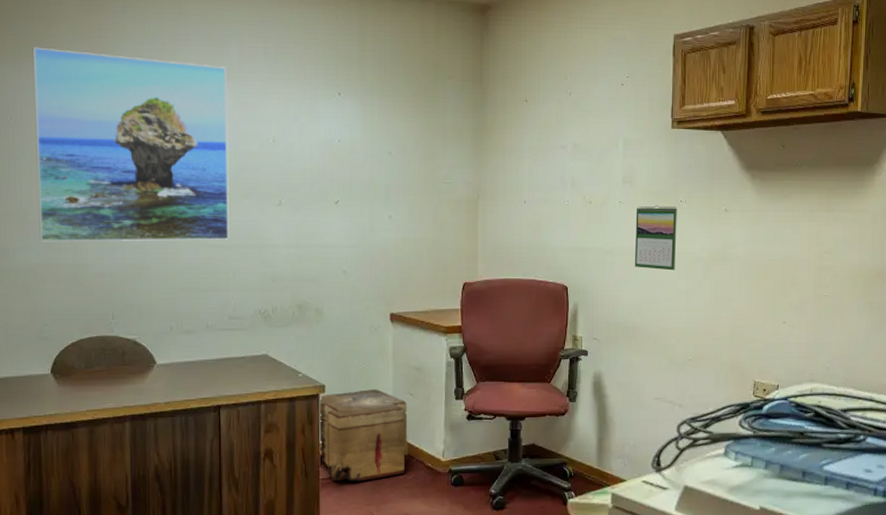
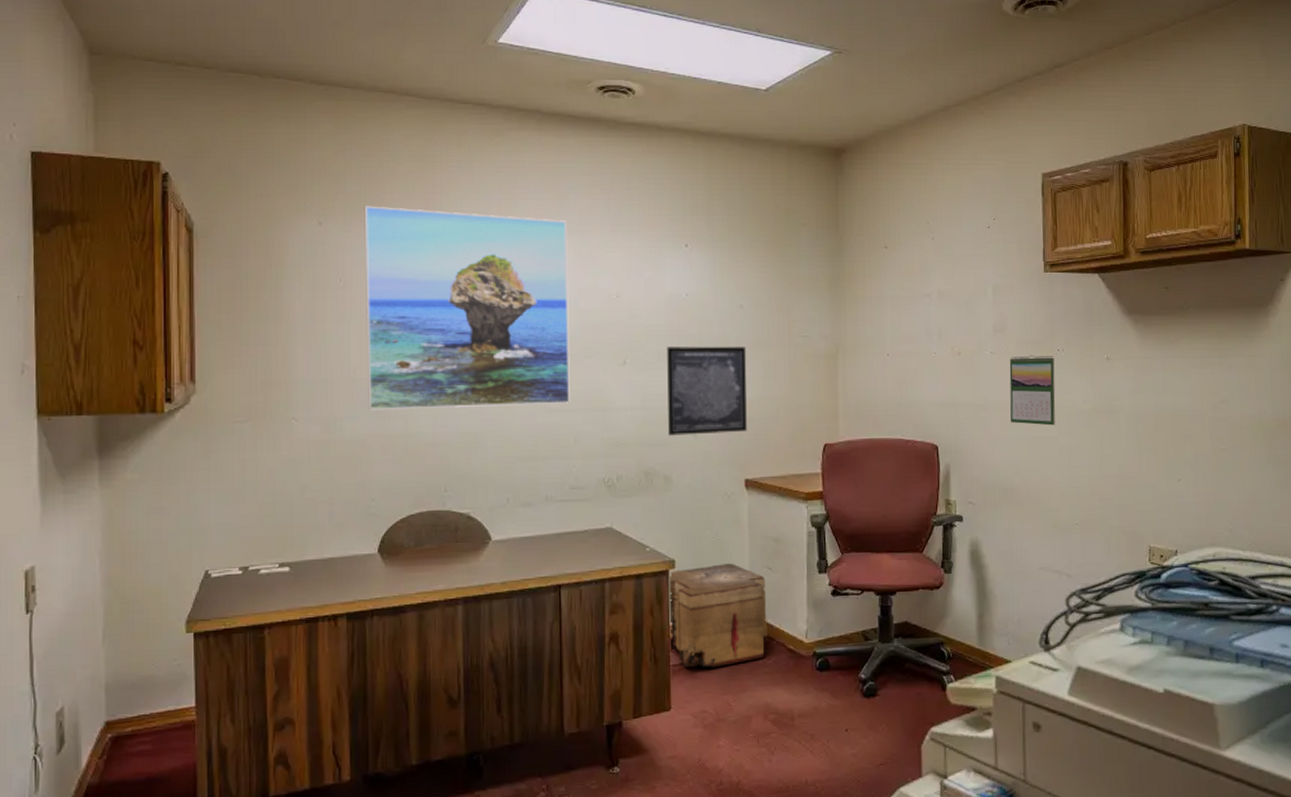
wall art: none [320,189,394,272] -> present [667,346,747,436]

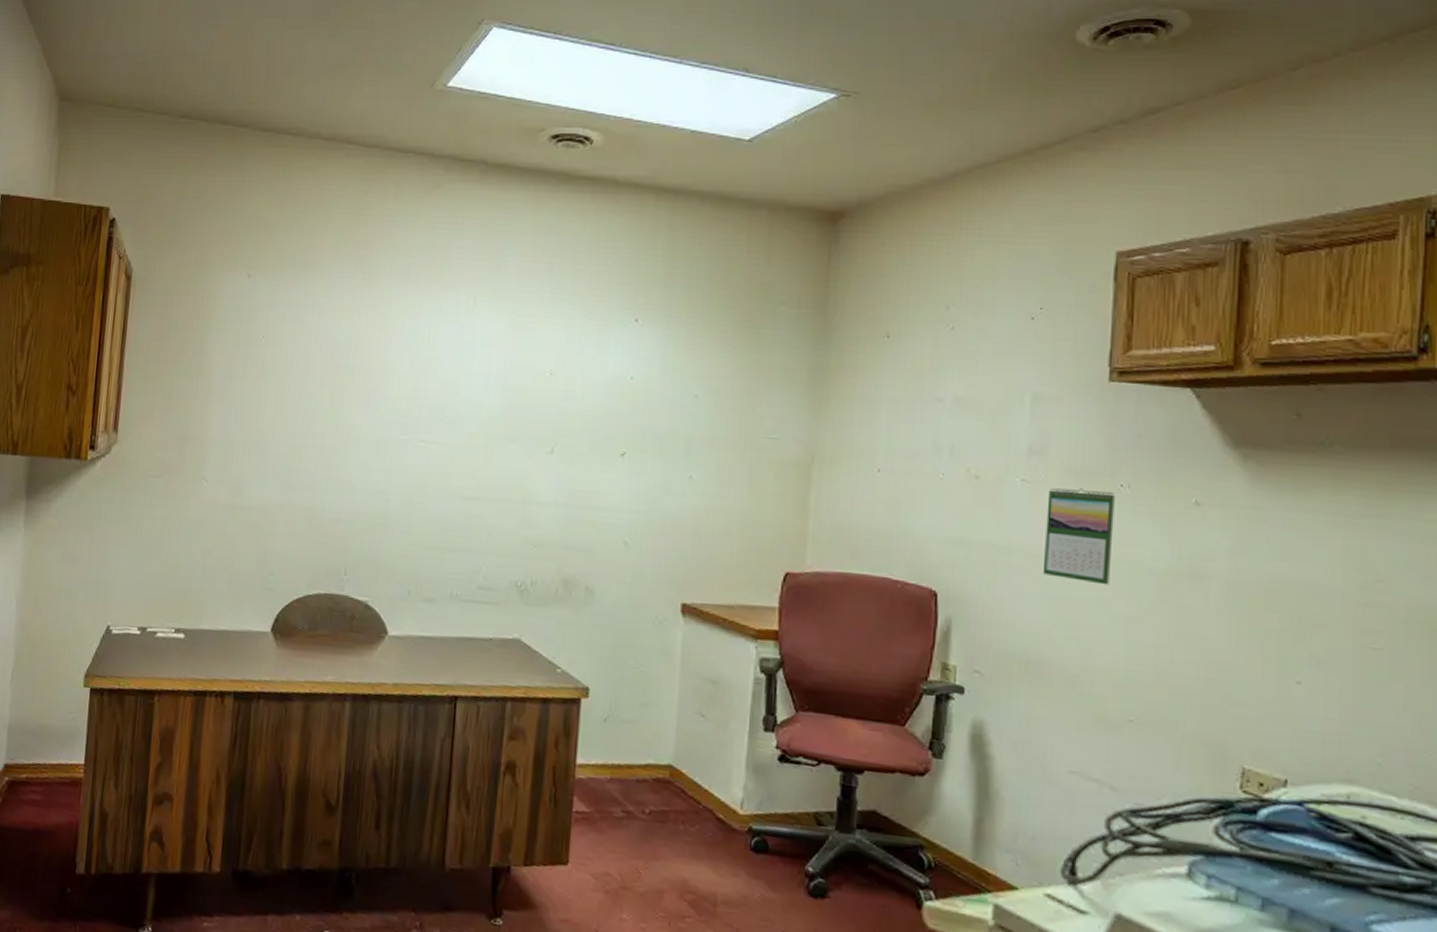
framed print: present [364,206,570,411] -> none [277,259,502,491]
wall art: present [667,346,747,436] -> none [595,437,698,547]
cardboard box: present [670,563,767,668] -> none [574,700,696,824]

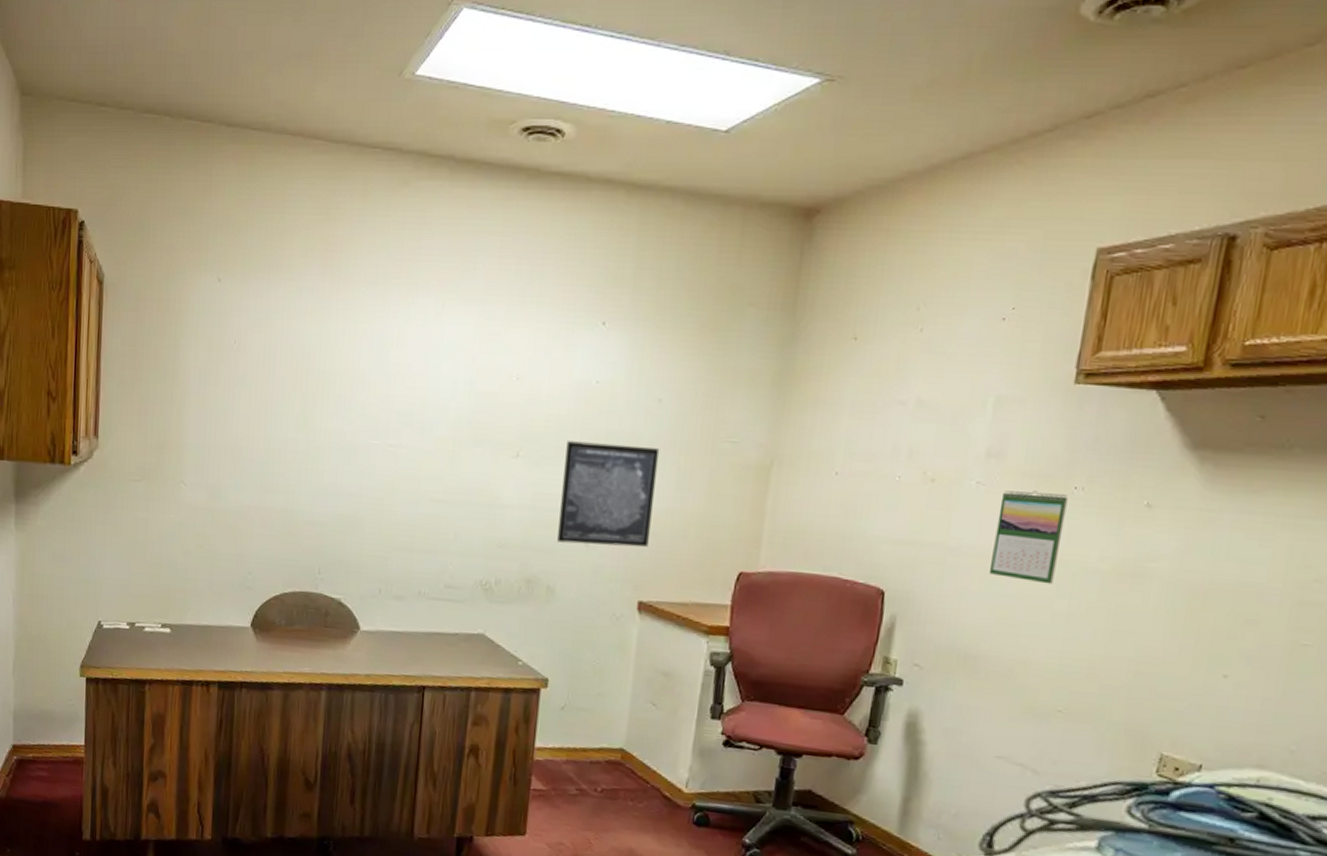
wall art: none [595,437,698,547] -> present [557,441,660,547]

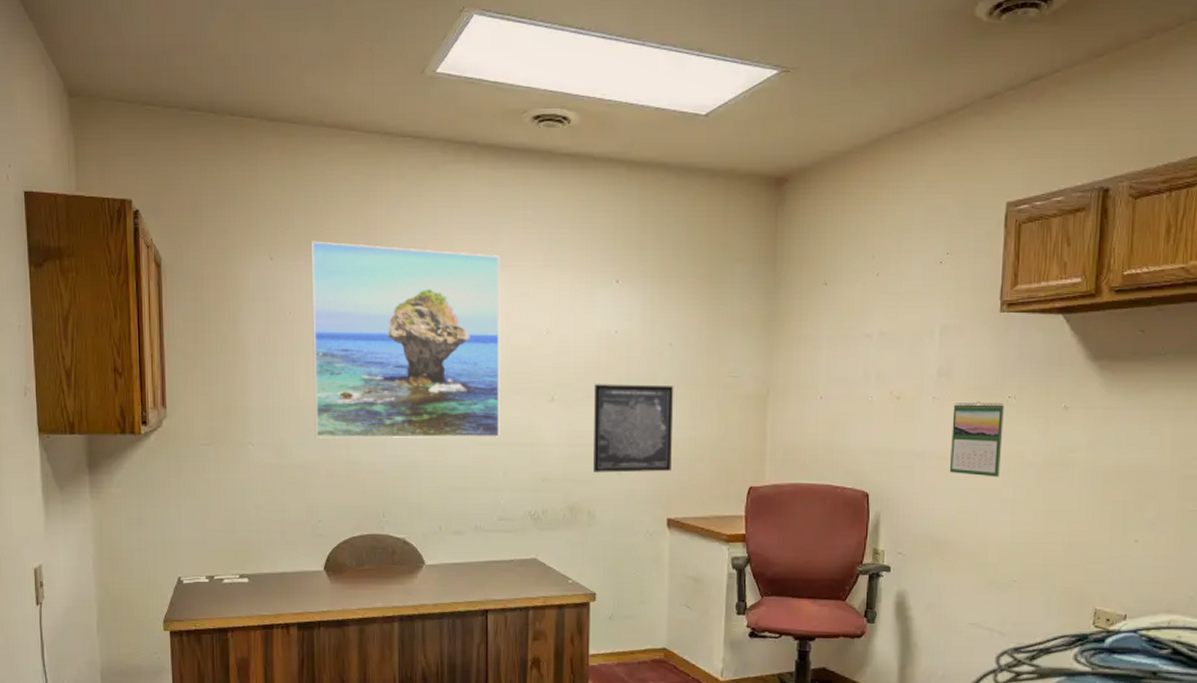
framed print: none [252,262,470,495] -> present [310,241,501,438]

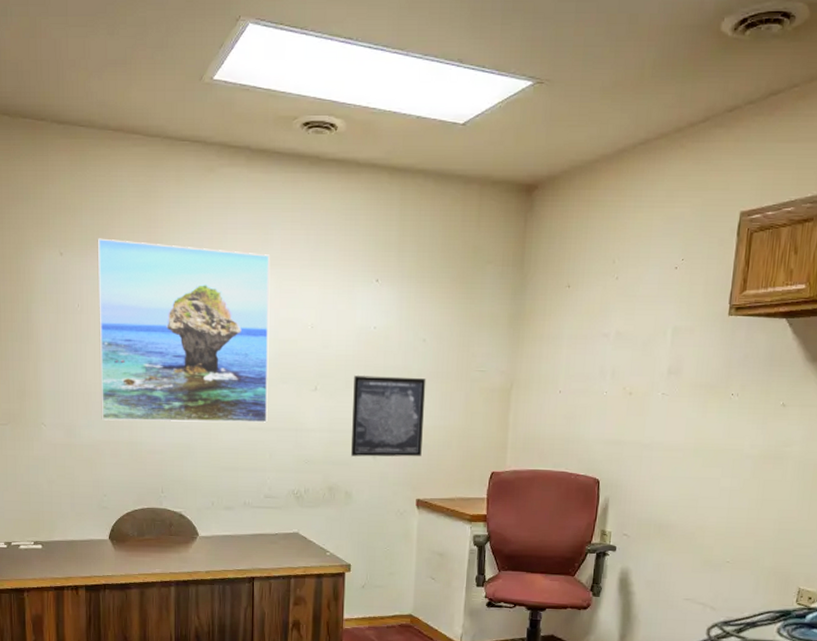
calendar: present [949,402,1004,477] -> none [673,398,727,468]

